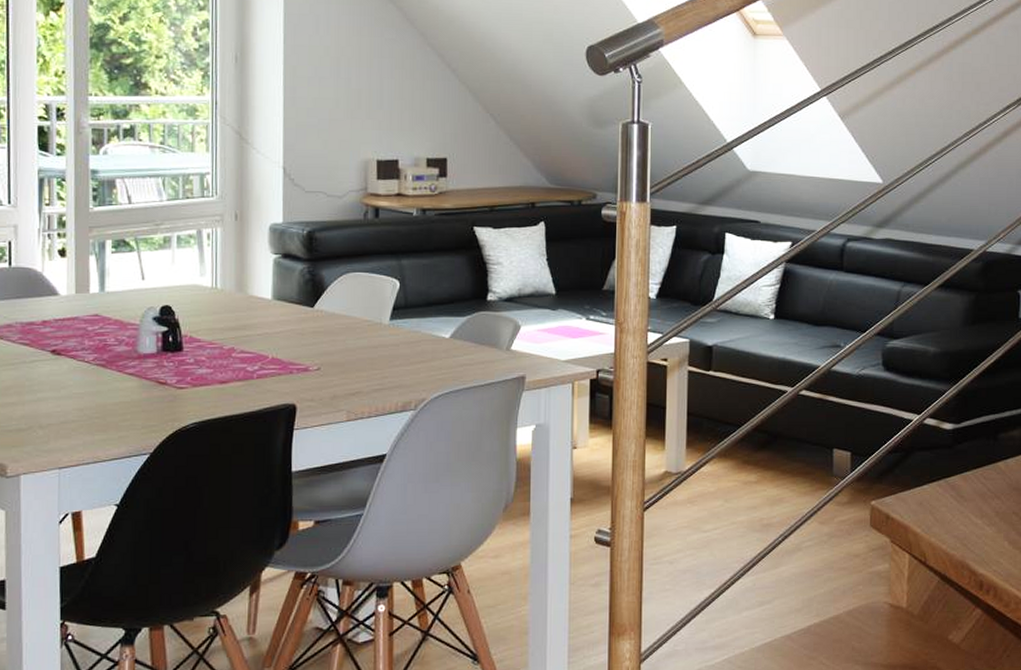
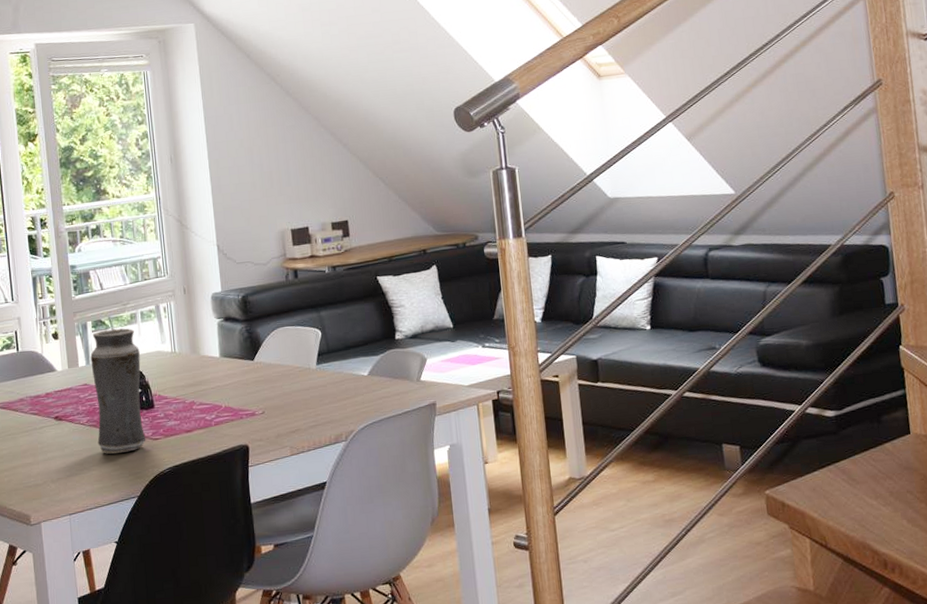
vase: none [105,252,171,400] -> present [90,328,146,454]

